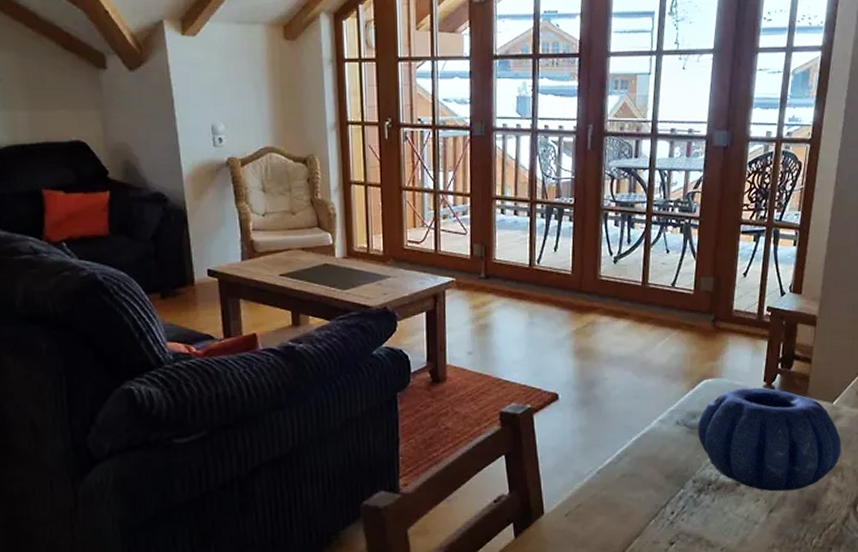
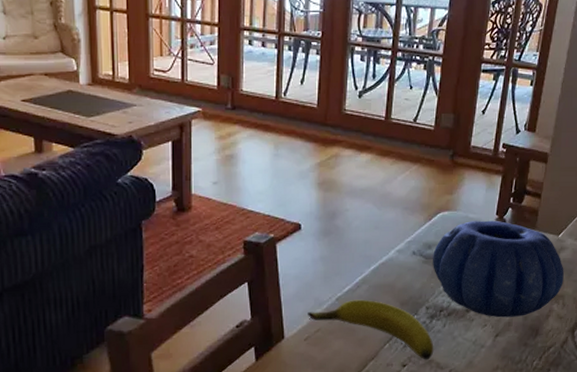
banana: none [568,472,703,538] -> present [308,299,434,360]

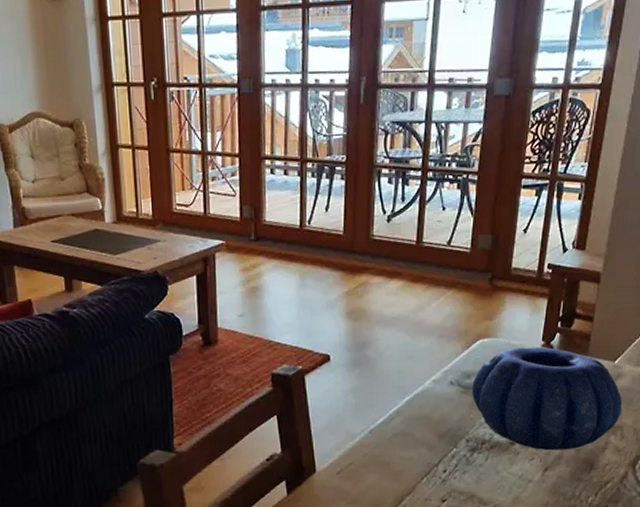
banana: present [308,299,434,360] -> none [340,432,476,495]

